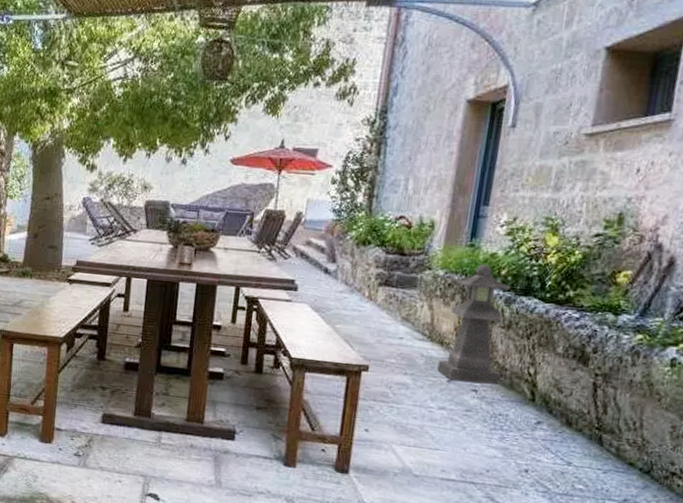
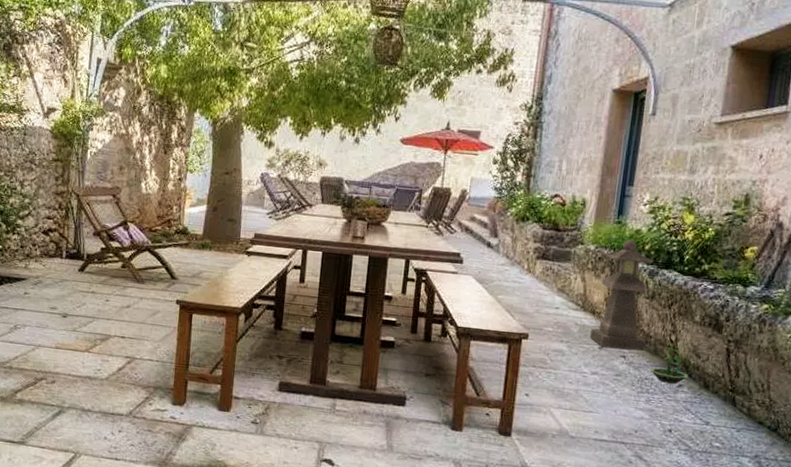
terrarium: none [504,381,548,421] -> present [650,347,688,384]

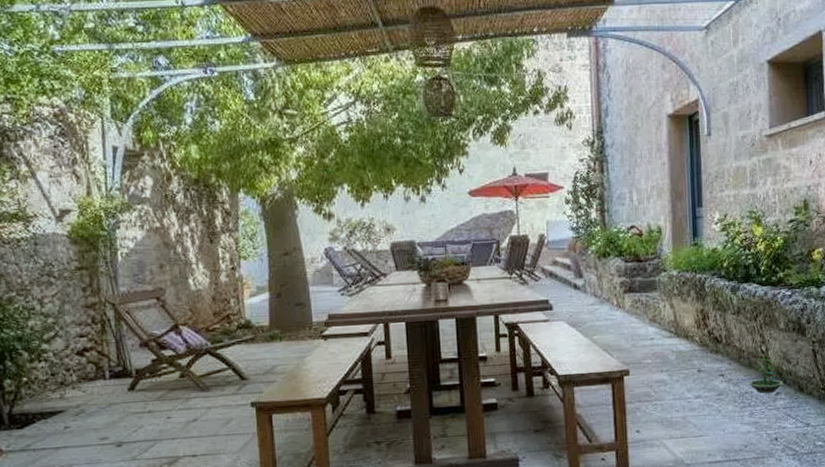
lantern: present [590,239,654,352] -> none [687,259,740,370]

